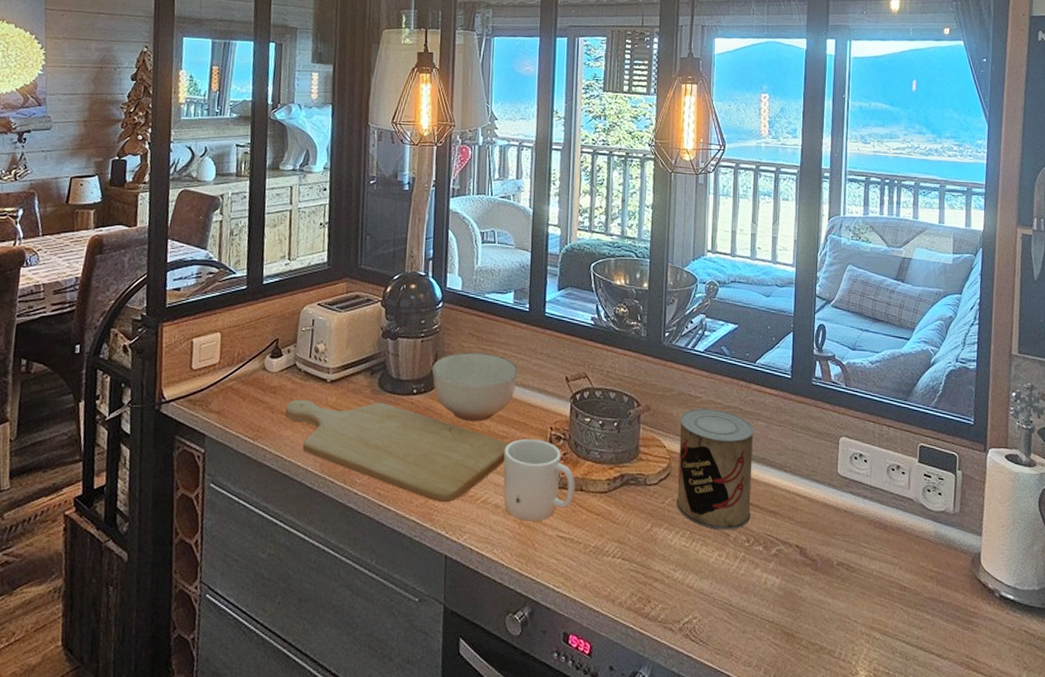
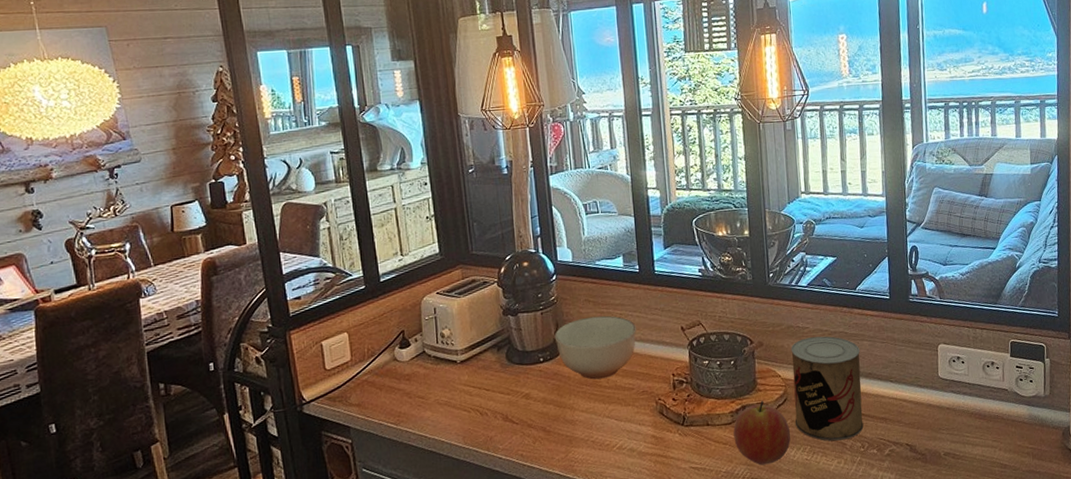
chopping board: present [285,399,508,503] -> none [421,374,636,455]
mug: present [503,439,575,522] -> none [632,386,702,459]
fruit: none [608,471,671,546] -> present [733,400,791,466]

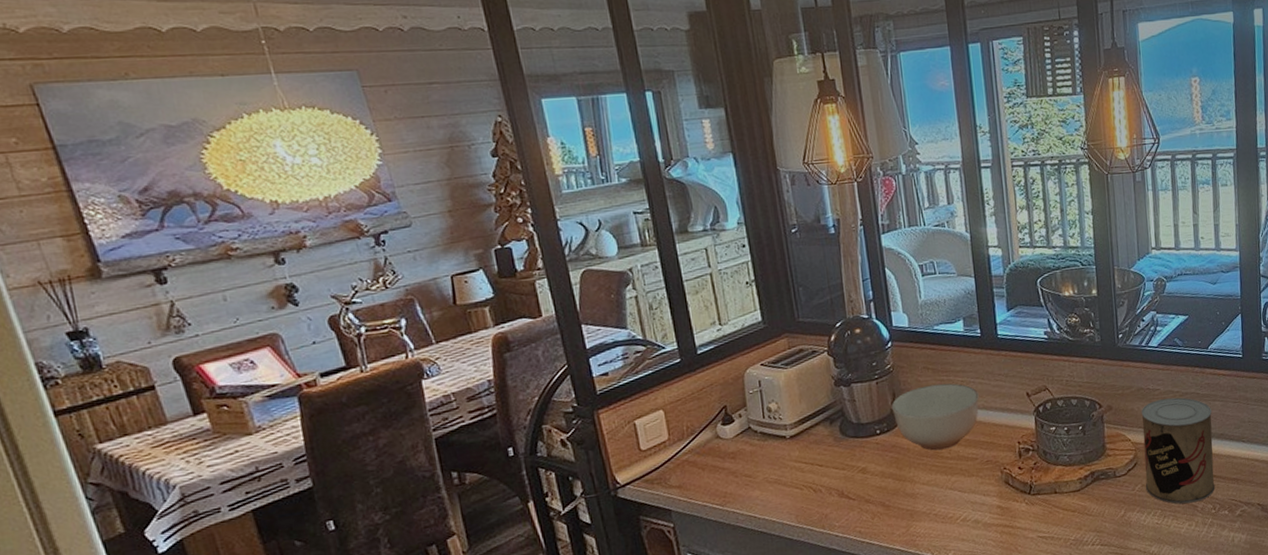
fruit: present [733,400,791,466] -> none [1082,465,1141,532]

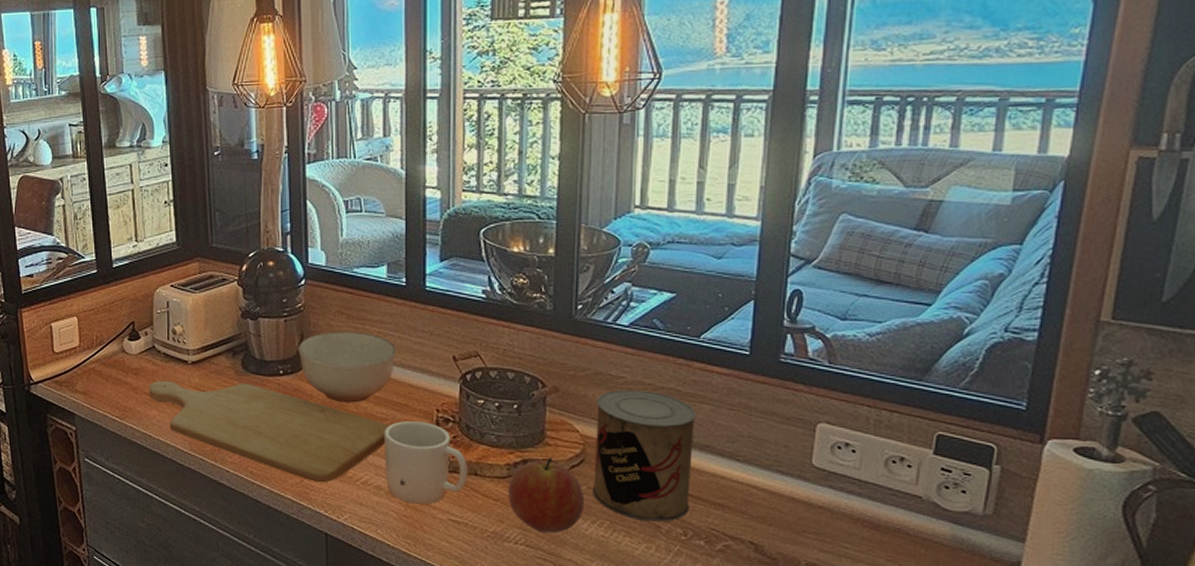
chopping board: none [748,448,979,529] -> present [148,380,389,483]
mug: none [976,454,1050,530] -> present [384,421,468,505]
fruit: none [1082,465,1141,532] -> present [508,456,585,534]

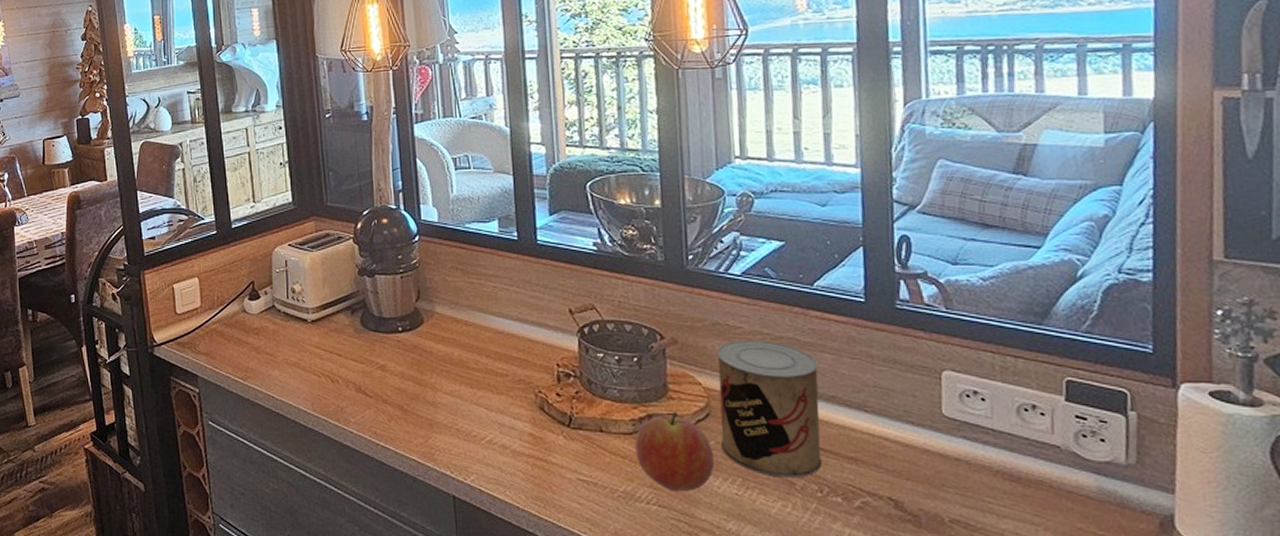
chopping board: present [148,380,389,483] -> none [269,339,510,443]
bowl: present [298,331,396,403] -> none [415,286,513,359]
mug: present [384,421,468,505] -> none [506,377,594,464]

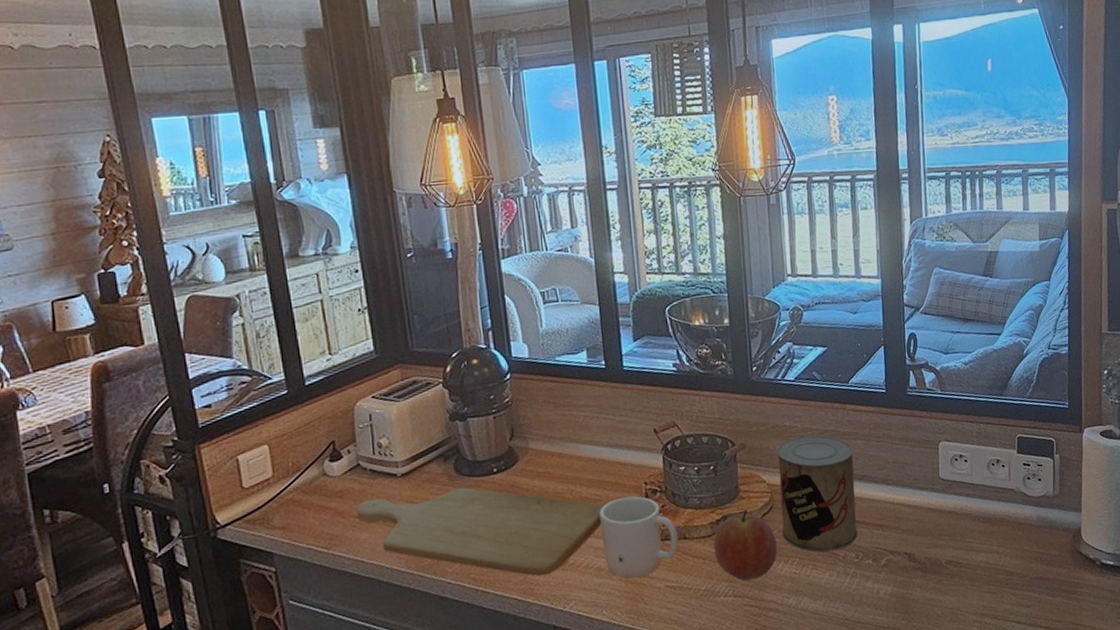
chopping board: none [269,339,510,443] -> present [356,487,603,576]
mug: none [506,377,594,464] -> present [599,496,679,579]

